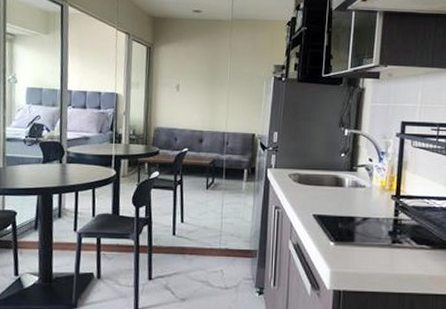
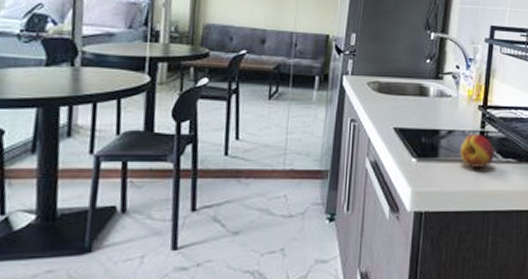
fruit: none [375,221,408,252] -> present [460,134,494,167]

